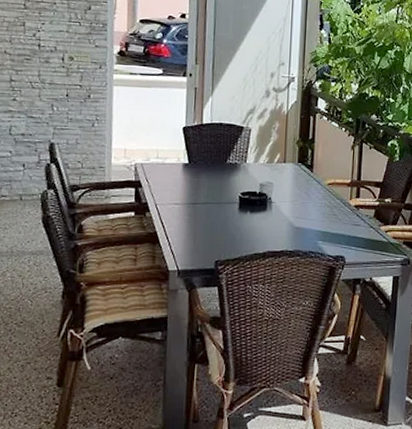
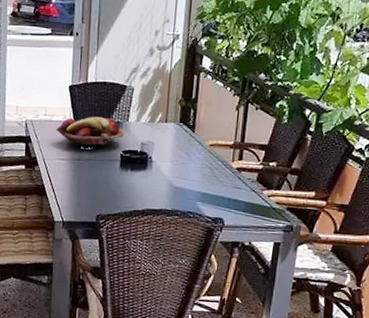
fruit basket: none [169,158,242,190] -> present [56,116,124,146]

